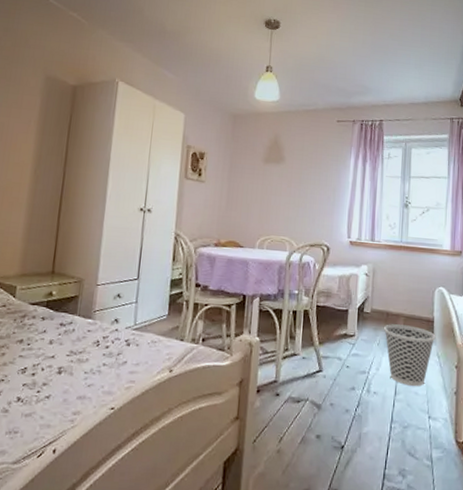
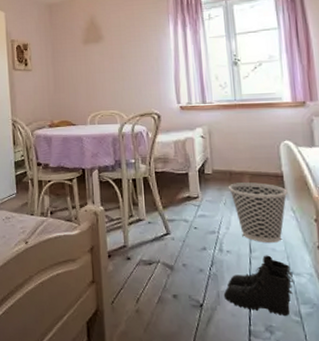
boots: none [365,398,430,460] -> present [223,255,293,316]

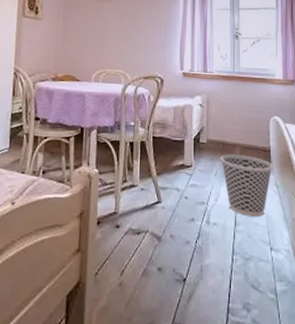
boots: present [223,255,293,316] -> none [206,229,272,293]

